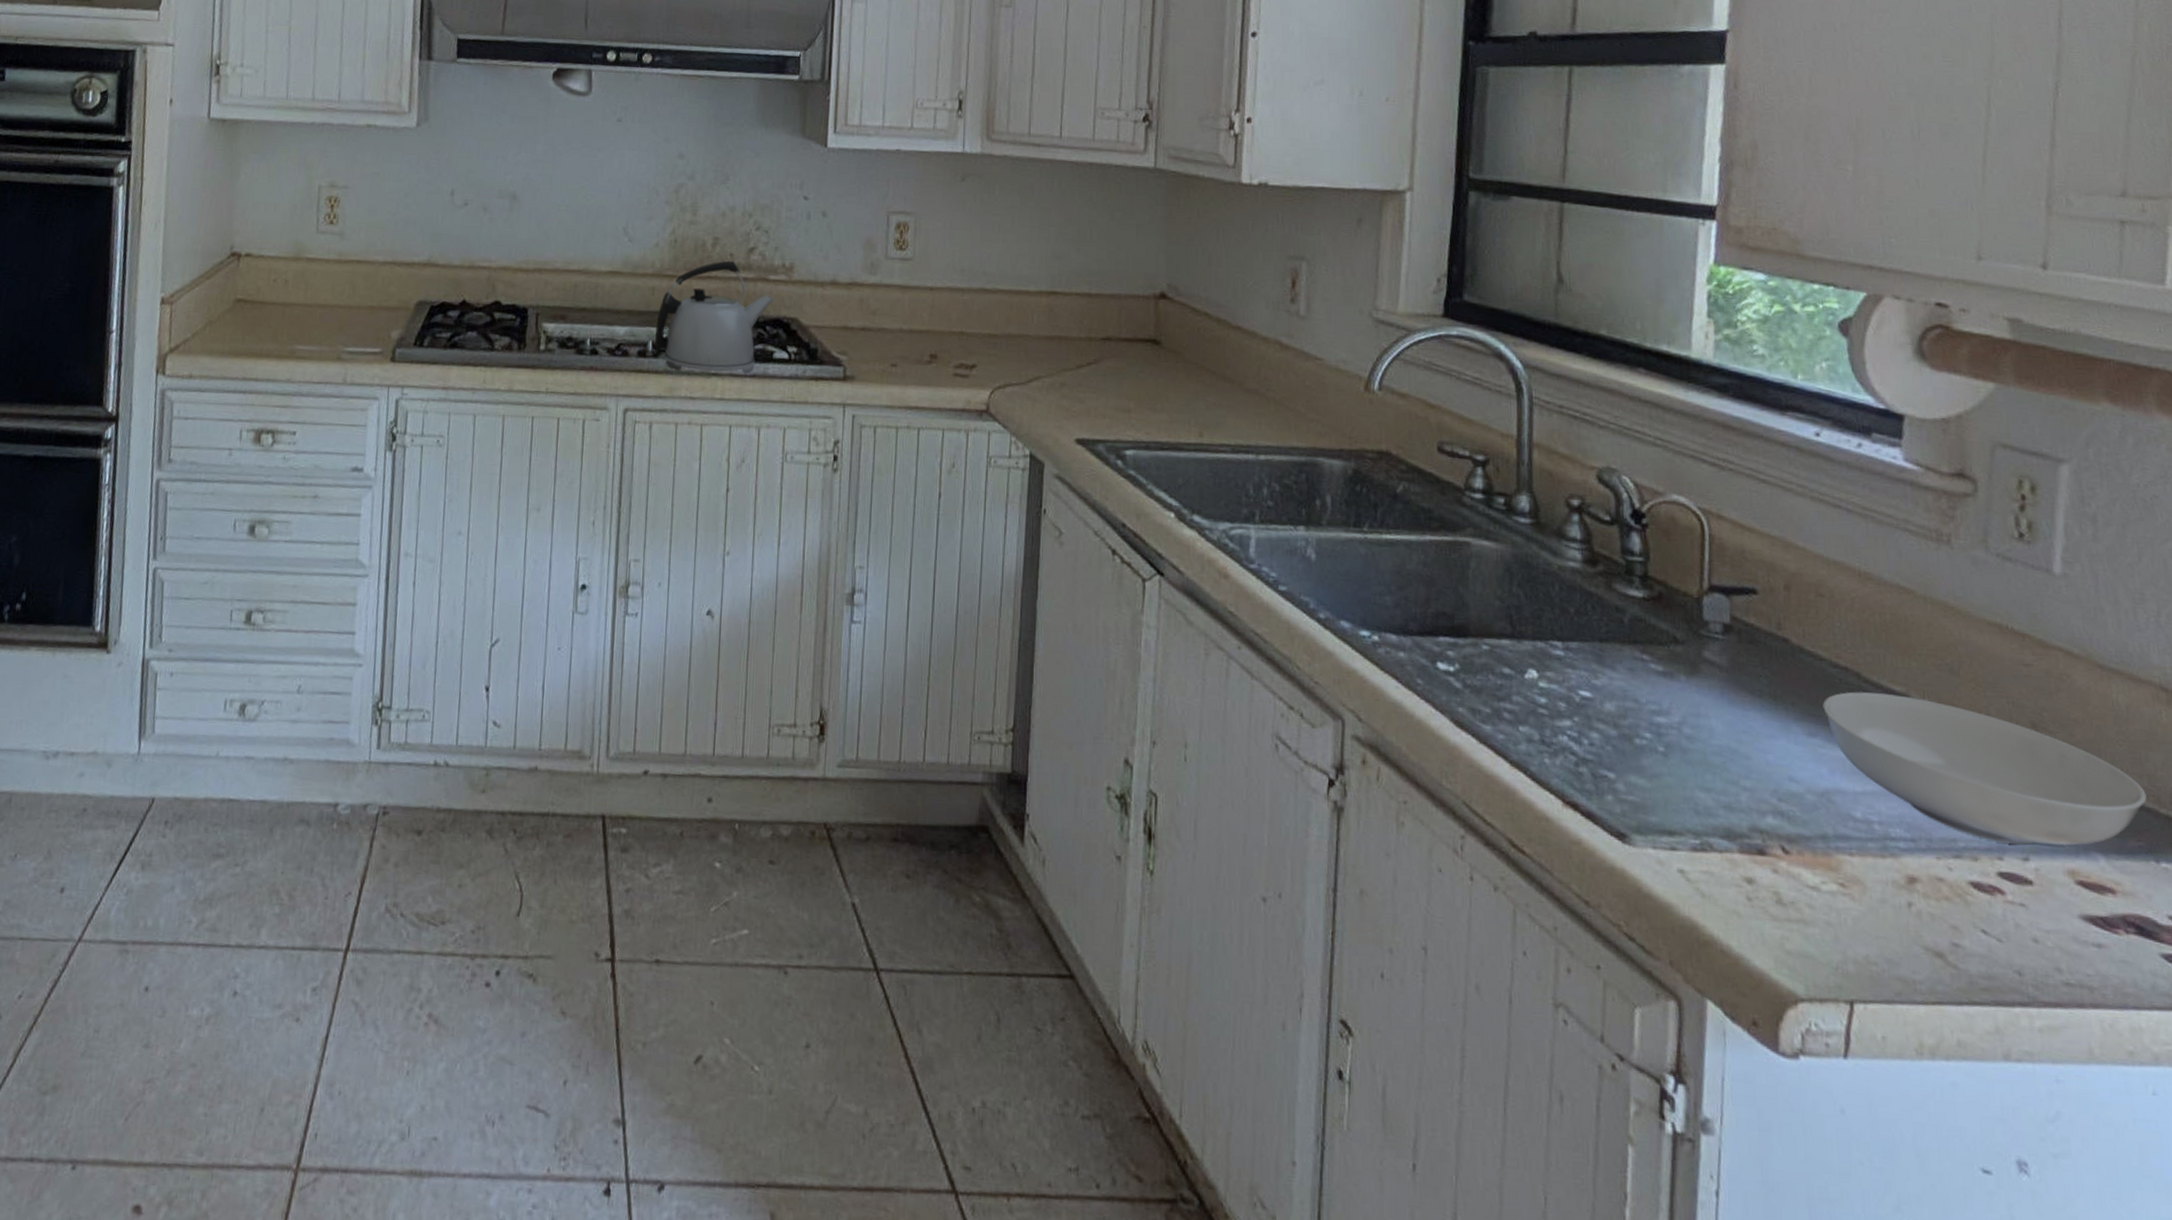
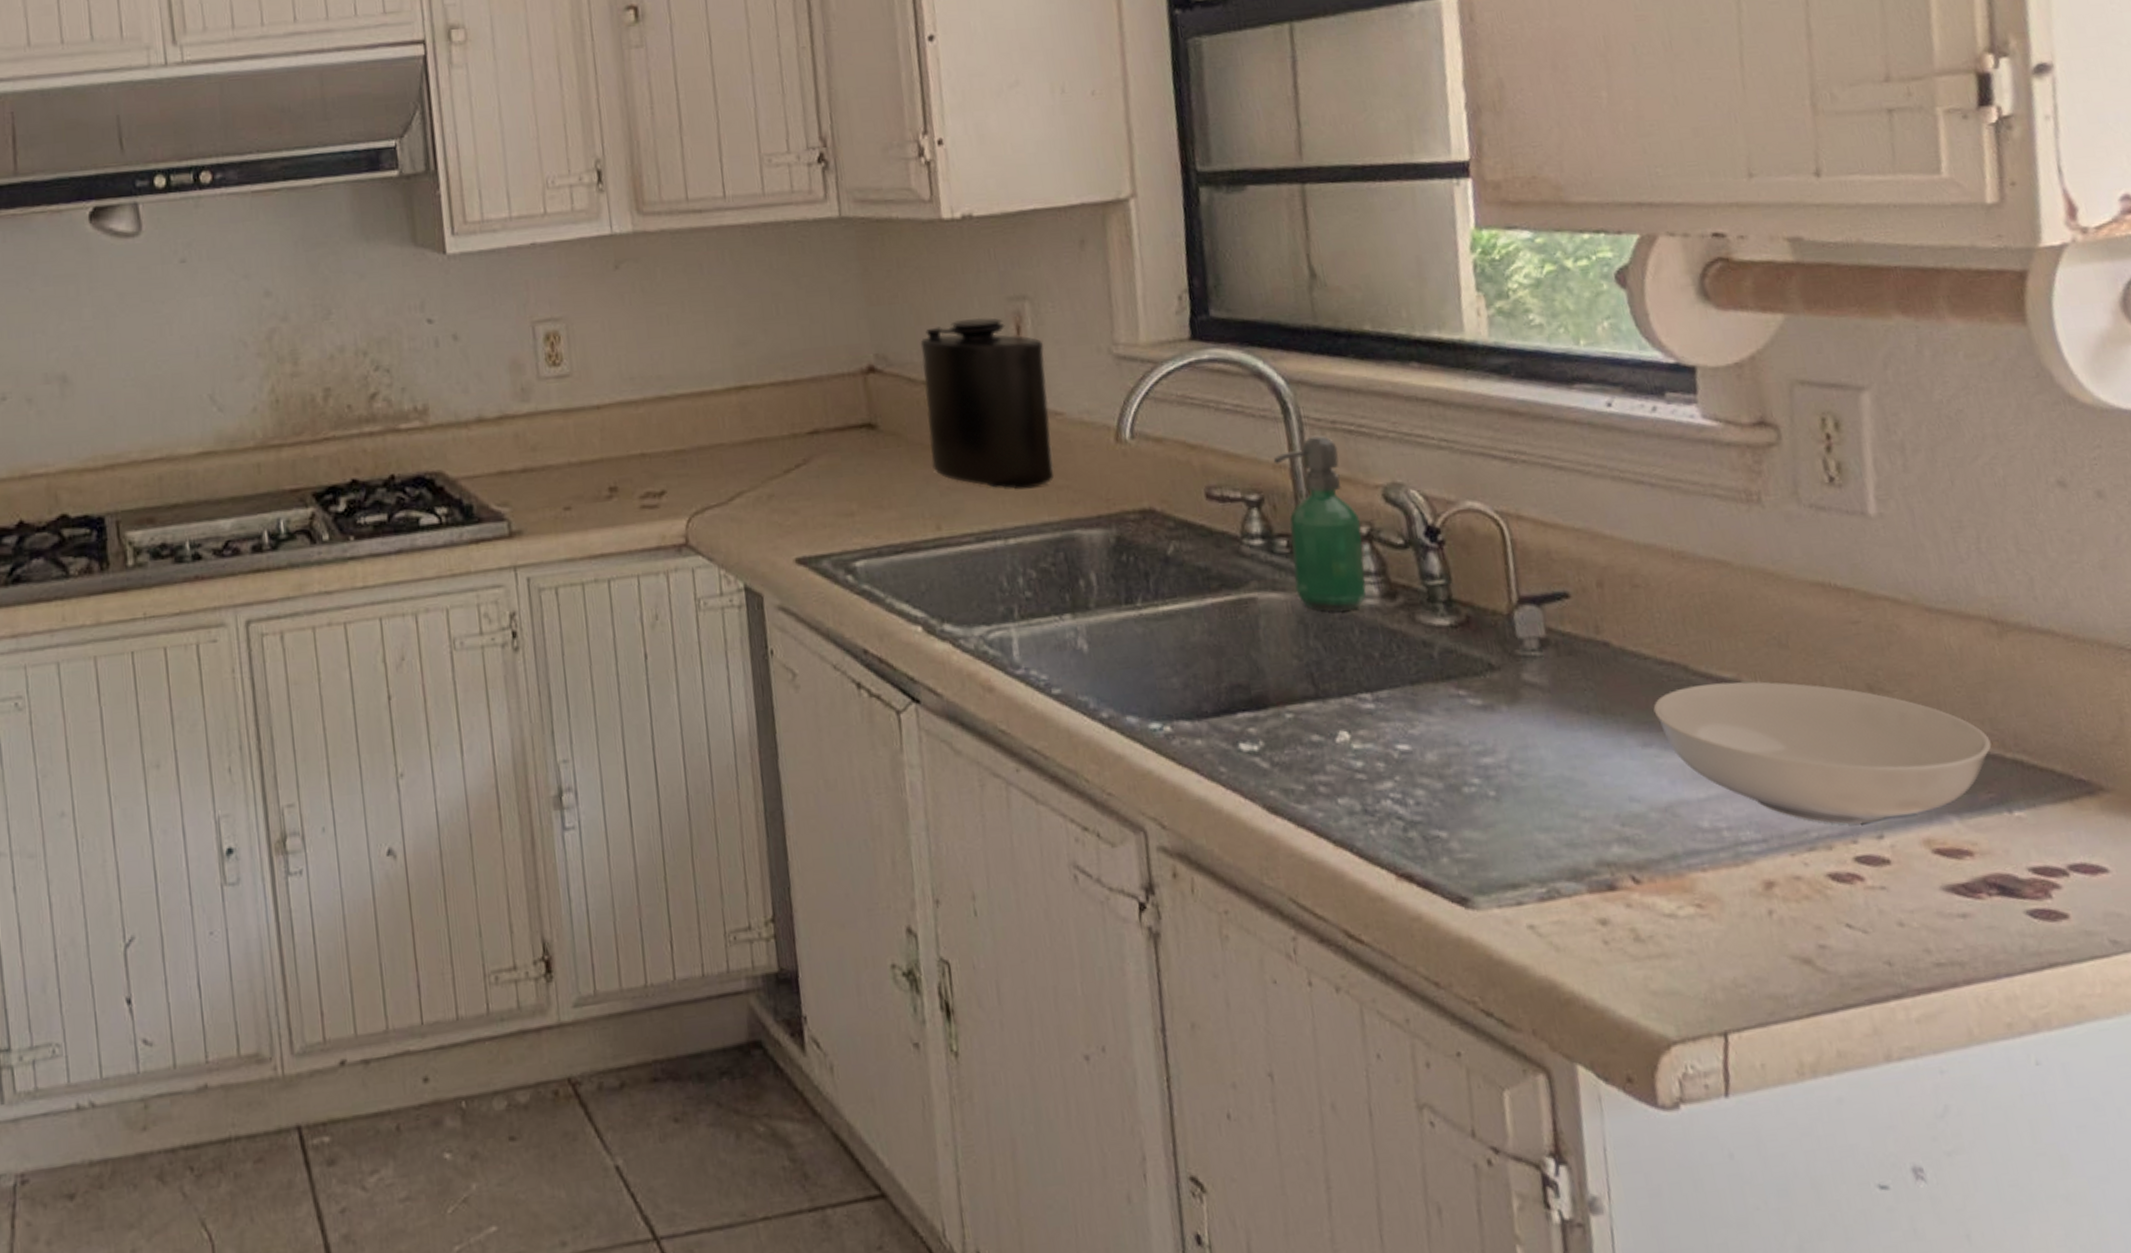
kettle: present [652,260,774,372] -> none [268,413,410,561]
hip flask: none [1203,267,1314,416] -> present [920,317,1055,489]
soap dispenser: none [1502,415,1574,568] -> present [1273,435,1367,612]

